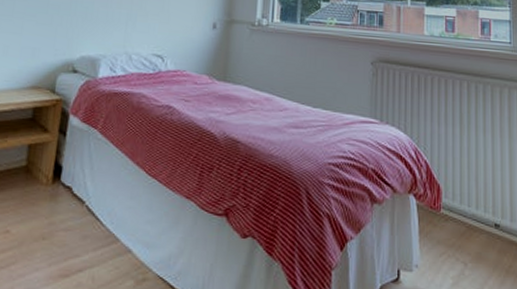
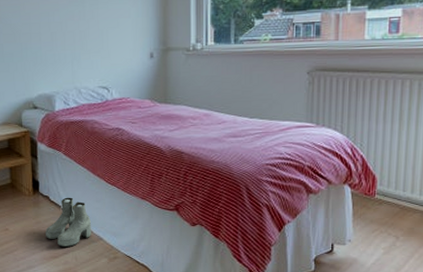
boots: none [58,190,120,261] -> present [45,197,91,247]

